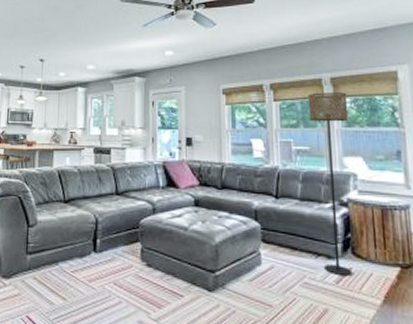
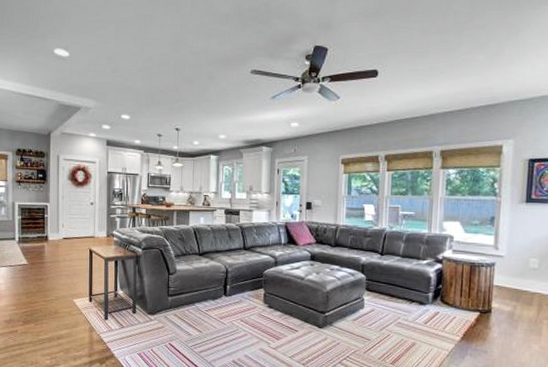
floor lamp: present [308,92,353,275] -> none [416,164,454,318]

